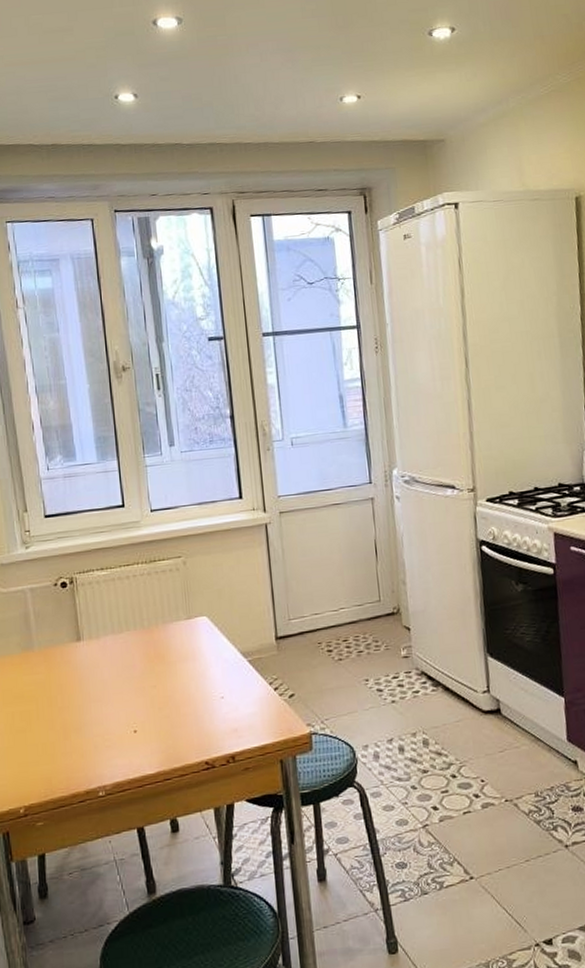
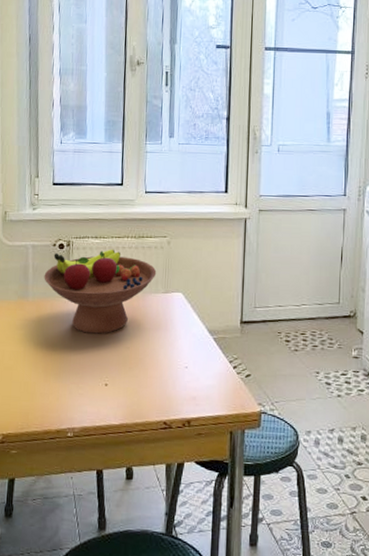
fruit bowl: none [48,579,175,678] -> present [44,249,157,334]

